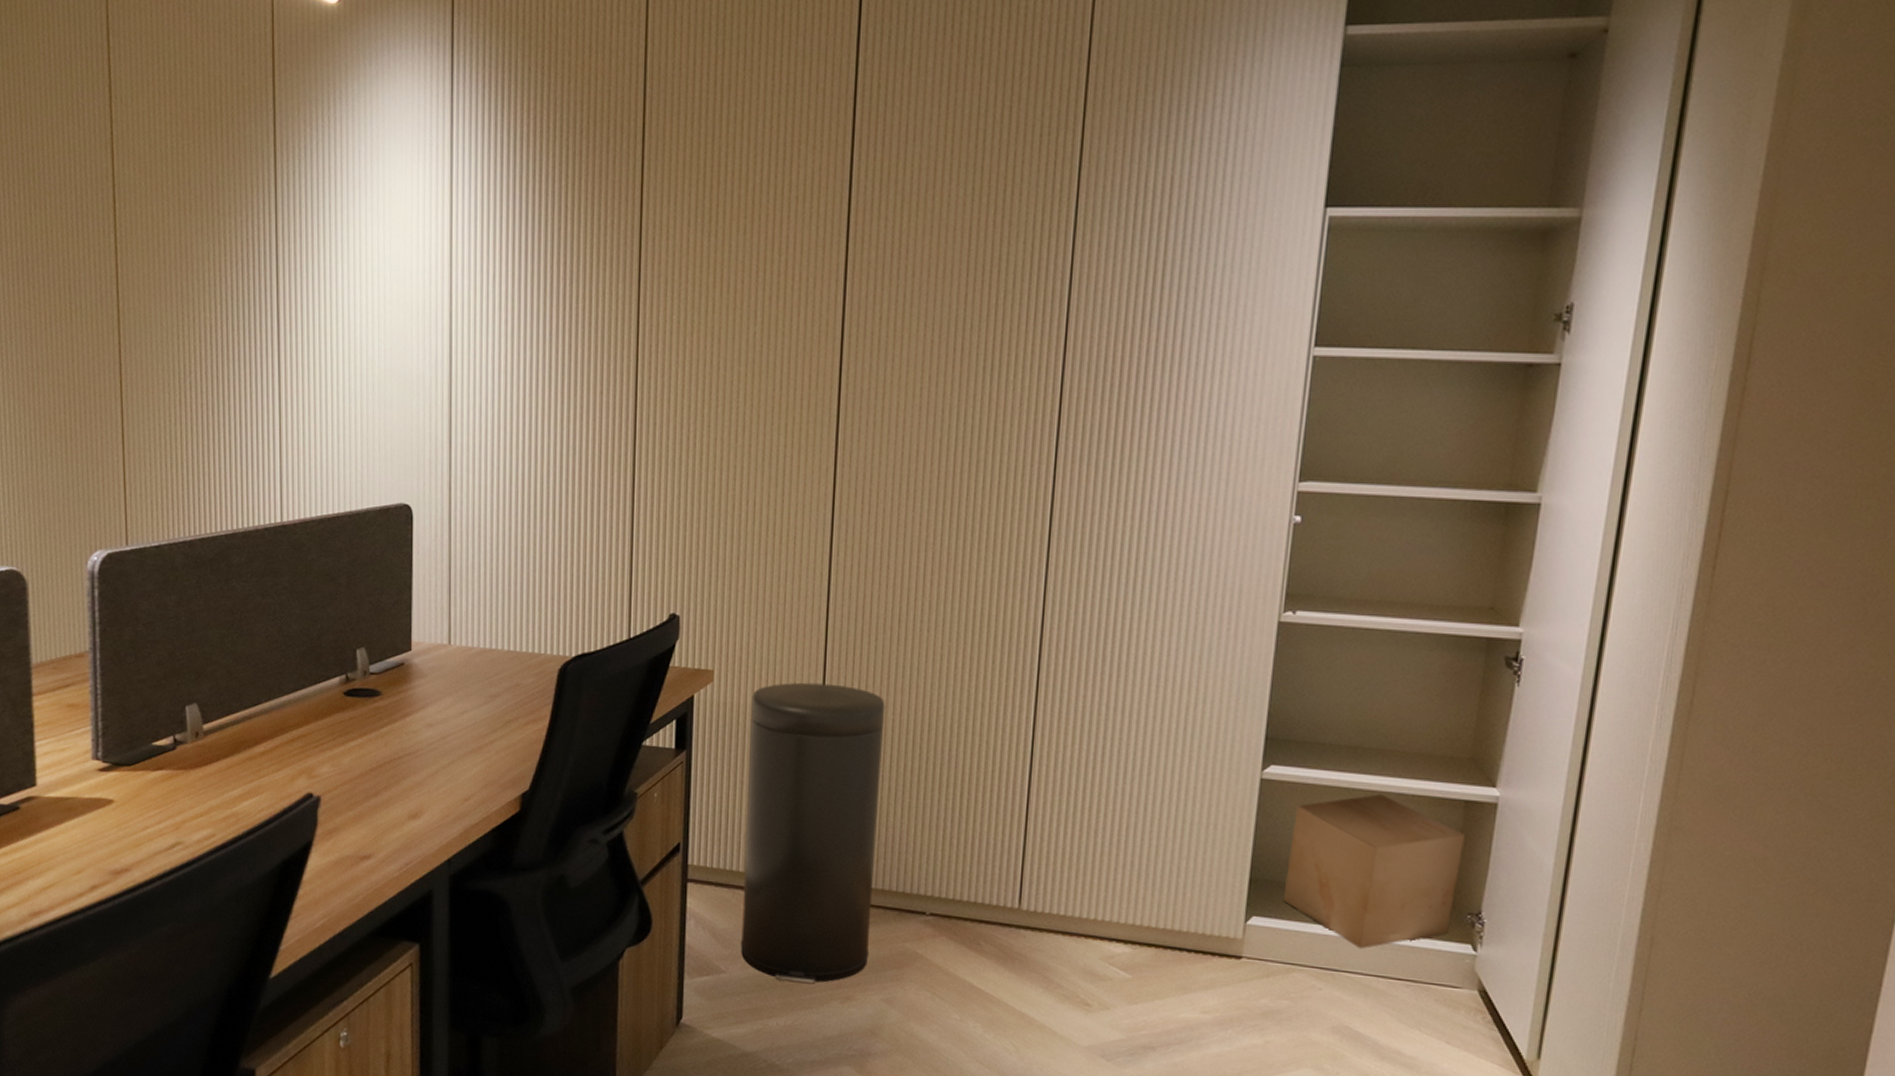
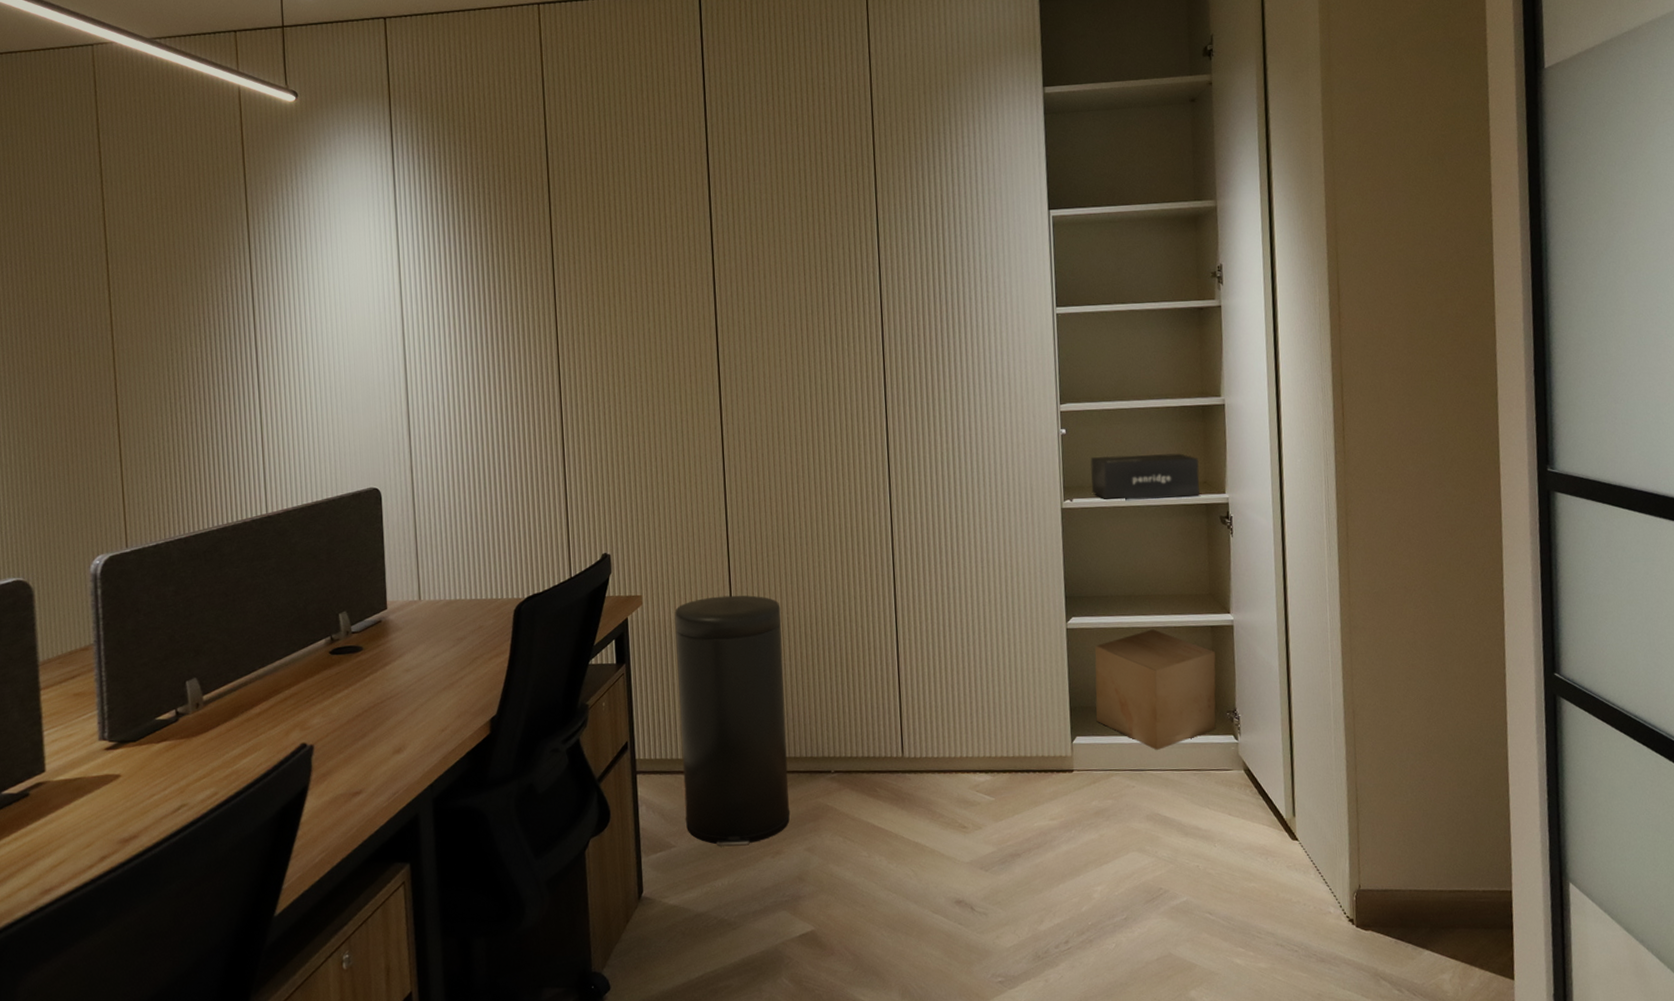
box: none [1325,558,1488,626] -> present [1090,453,1200,501]

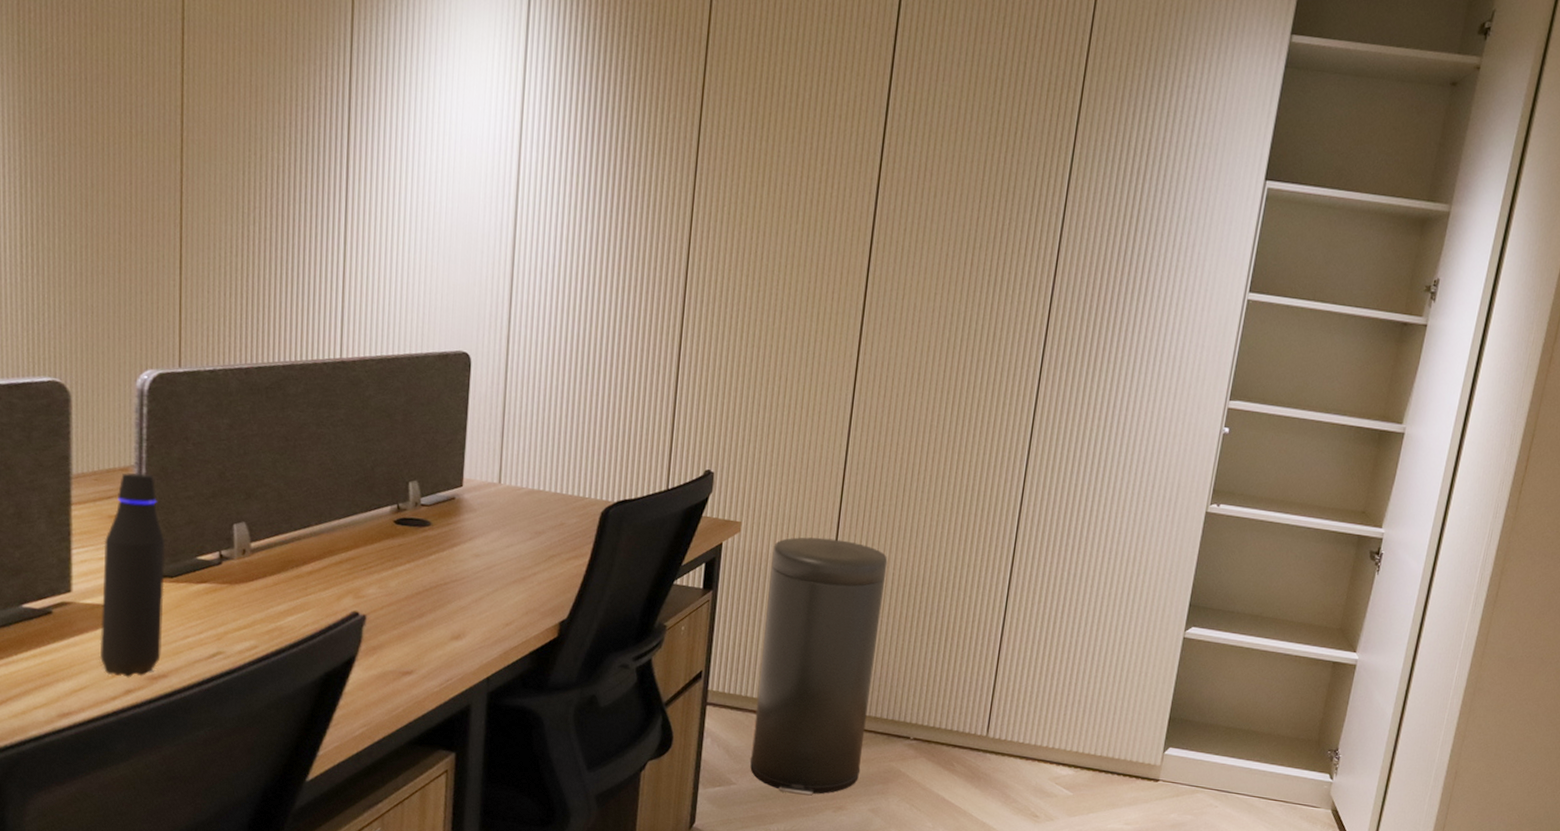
water bottle: none [71,649,131,846] -> present [99,473,166,678]
box: present [1090,453,1200,501] -> none [1242,464,1362,525]
cardboard box: present [1095,629,1216,751] -> none [1193,654,1332,776]

